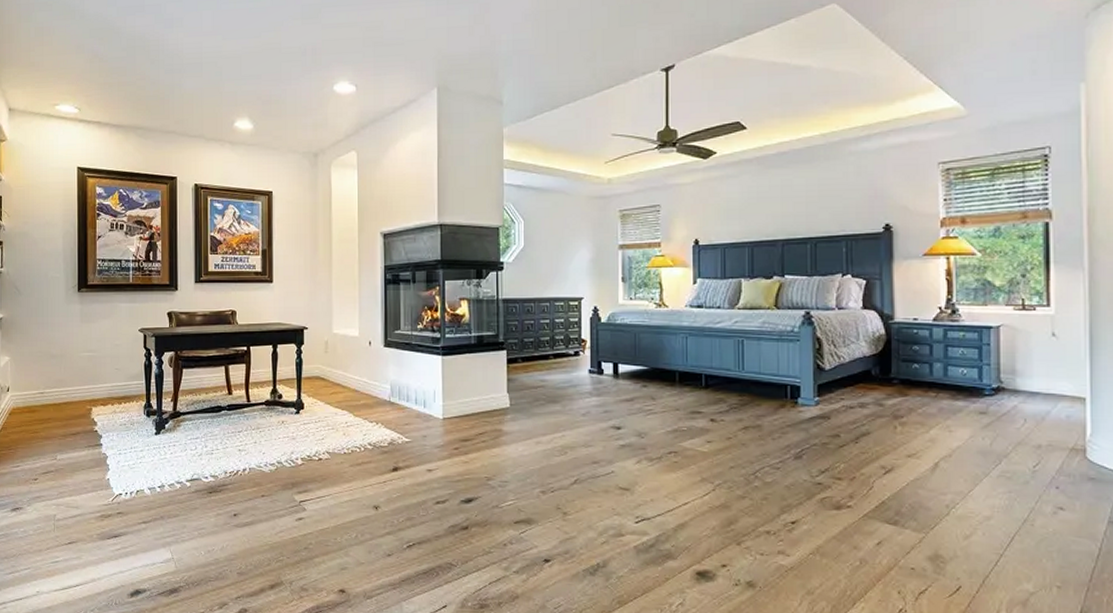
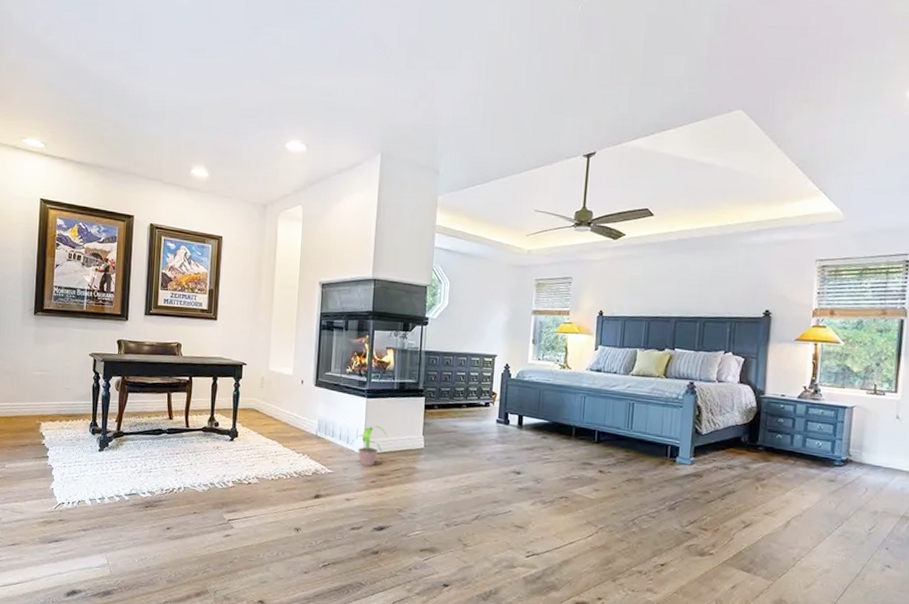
potted plant: none [428,385,469,432] -> present [350,425,388,467]

